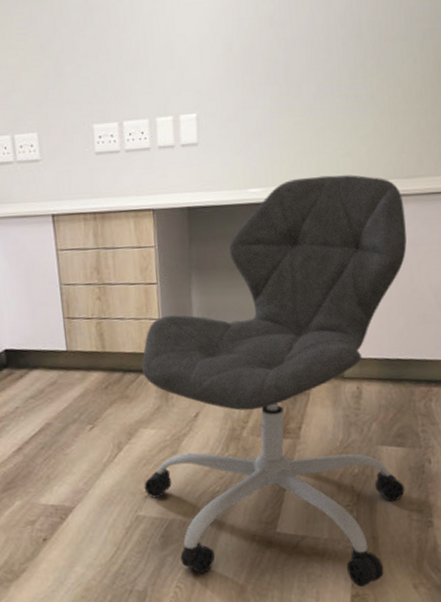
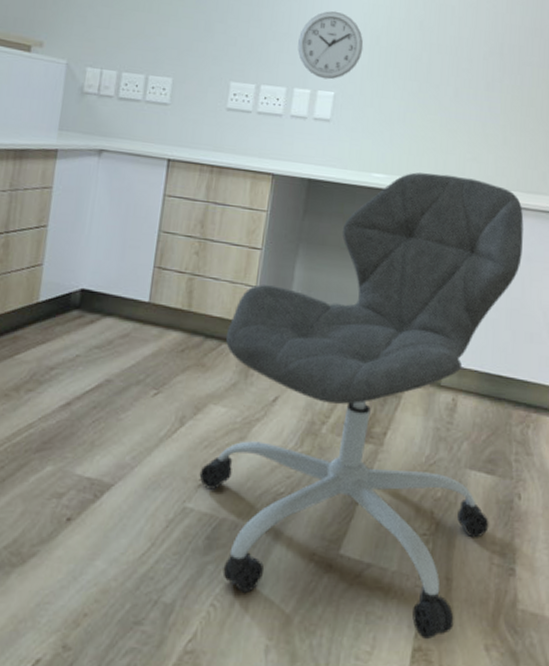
wall clock: none [150,25,217,102] -> present [298,11,364,80]

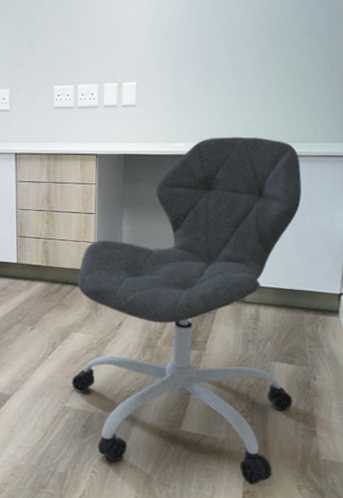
wall clock: present [298,11,364,80] -> none [103,14,155,73]

